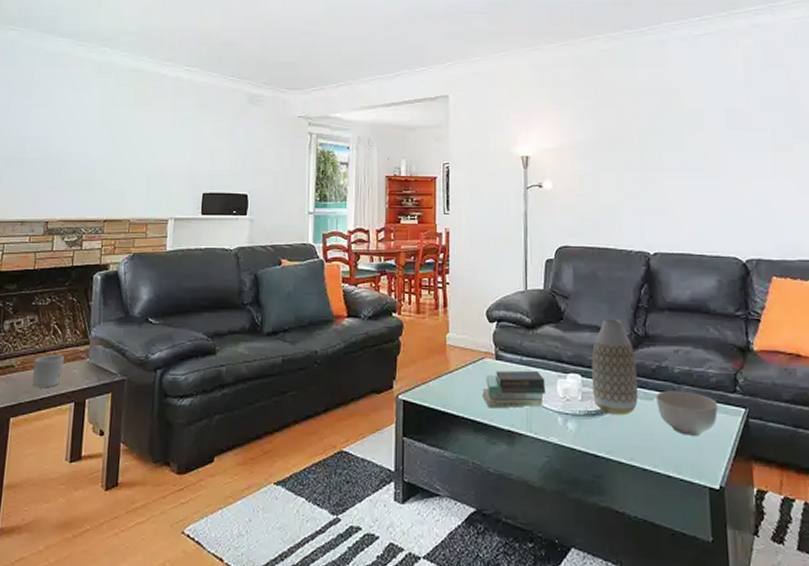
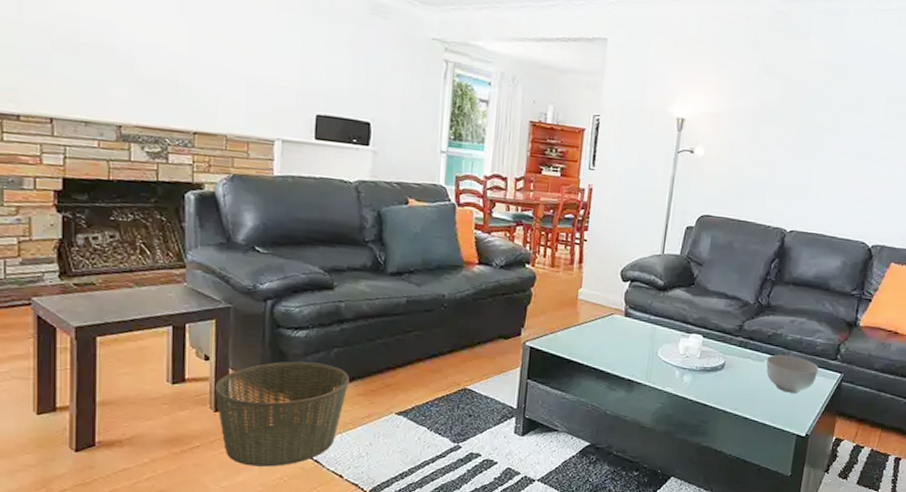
mug: present [32,355,65,388] -> none [118,275,157,310]
basket: none [106,431,230,551] -> present [214,361,349,467]
books: present [482,370,546,408] -> none [607,327,669,362]
vase: present [591,318,638,416] -> none [710,287,756,373]

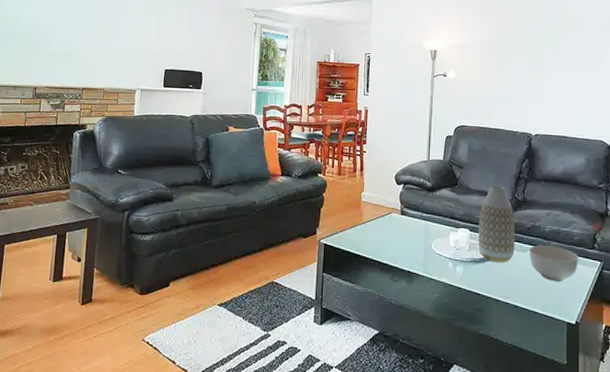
basket: present [214,361,349,467] -> none [83,261,183,353]
vase: none [710,287,756,373] -> present [478,185,515,263]

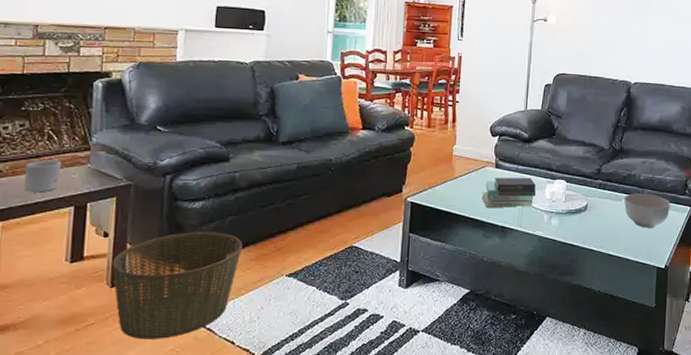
mug: none [23,195,50,222] -> present [24,160,62,193]
basket: none [83,261,183,353] -> present [112,232,242,340]
books: none [388,224,441,254] -> present [481,177,537,208]
vase: present [478,185,515,263] -> none [574,135,612,213]

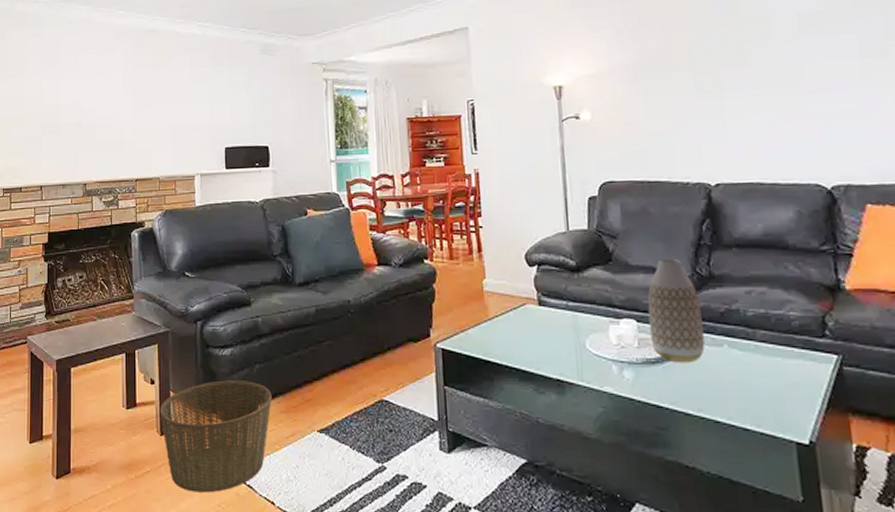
mug: present [24,160,62,193] -> none [86,309,113,340]
books: present [481,177,537,208] -> none [525,316,598,356]
vase: none [574,135,612,213] -> present [647,258,705,364]
bowl: present [623,193,671,228] -> none [725,336,804,385]

